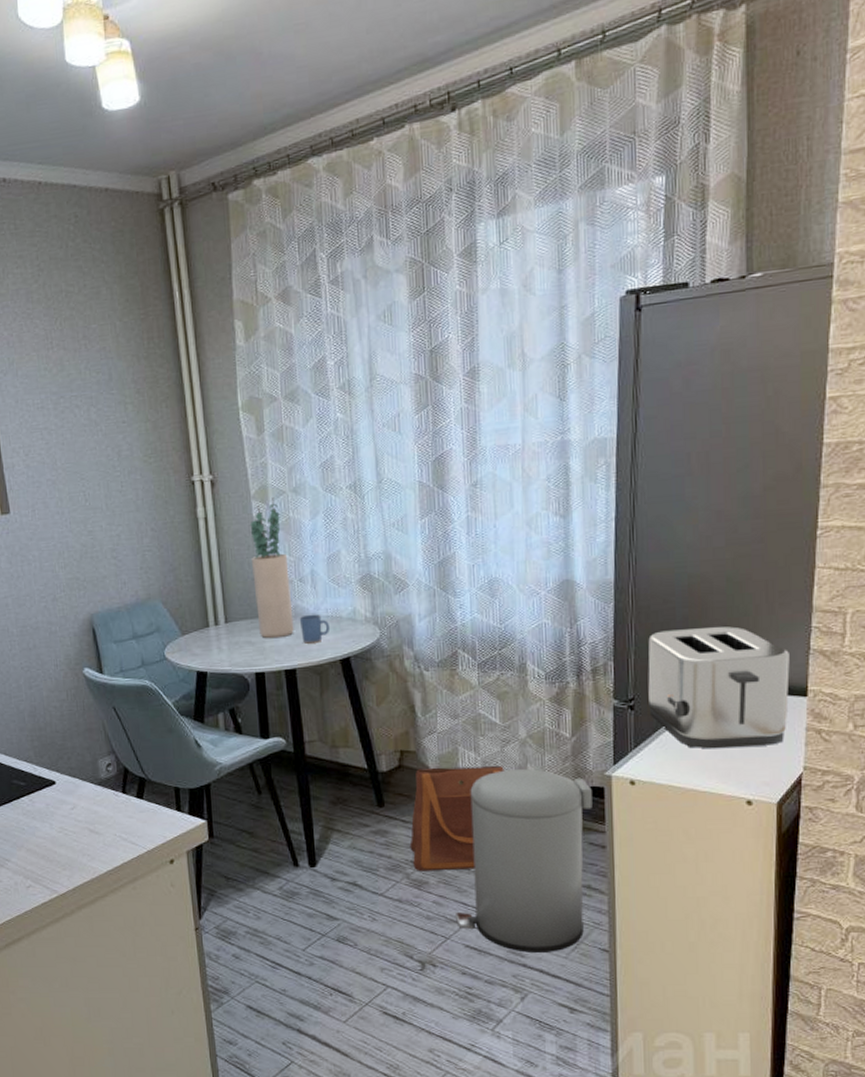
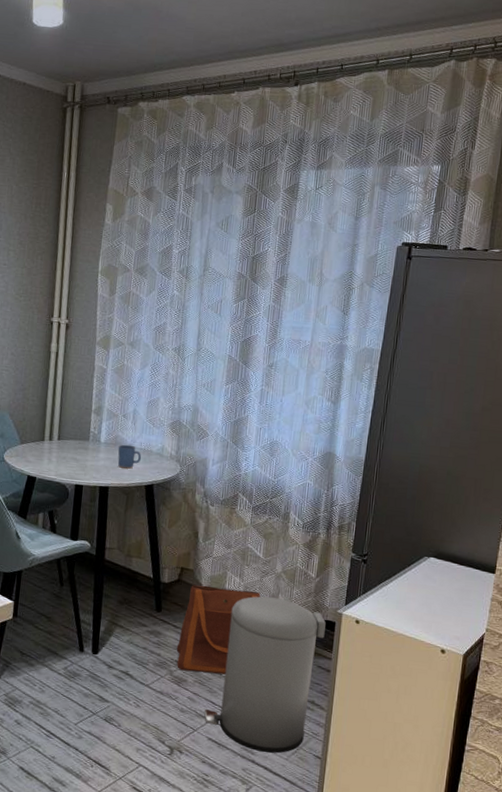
vase: present [250,497,294,639] -> none [84,346,117,460]
toaster: present [648,626,790,749] -> none [377,504,486,608]

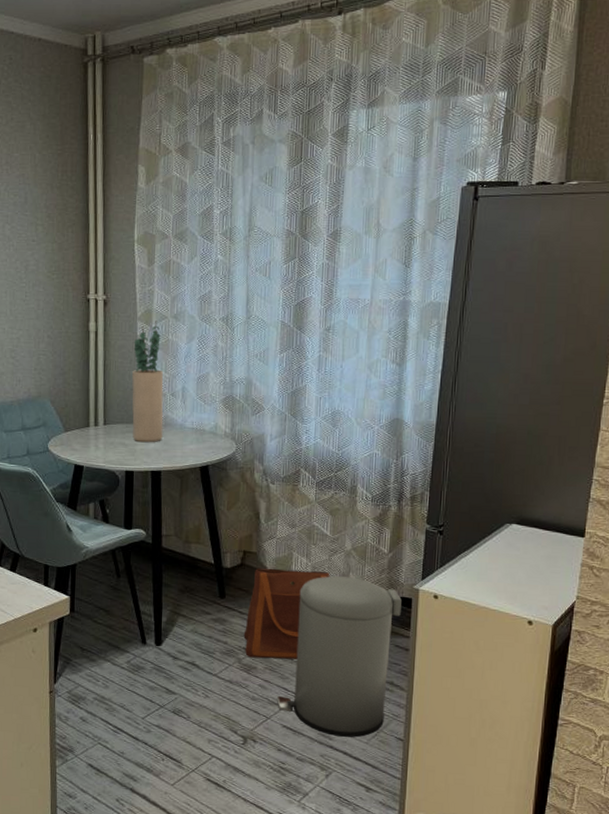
vase: none [84,346,117,460] -> present [131,321,164,443]
mug: present [117,444,141,469] -> none [168,425,193,450]

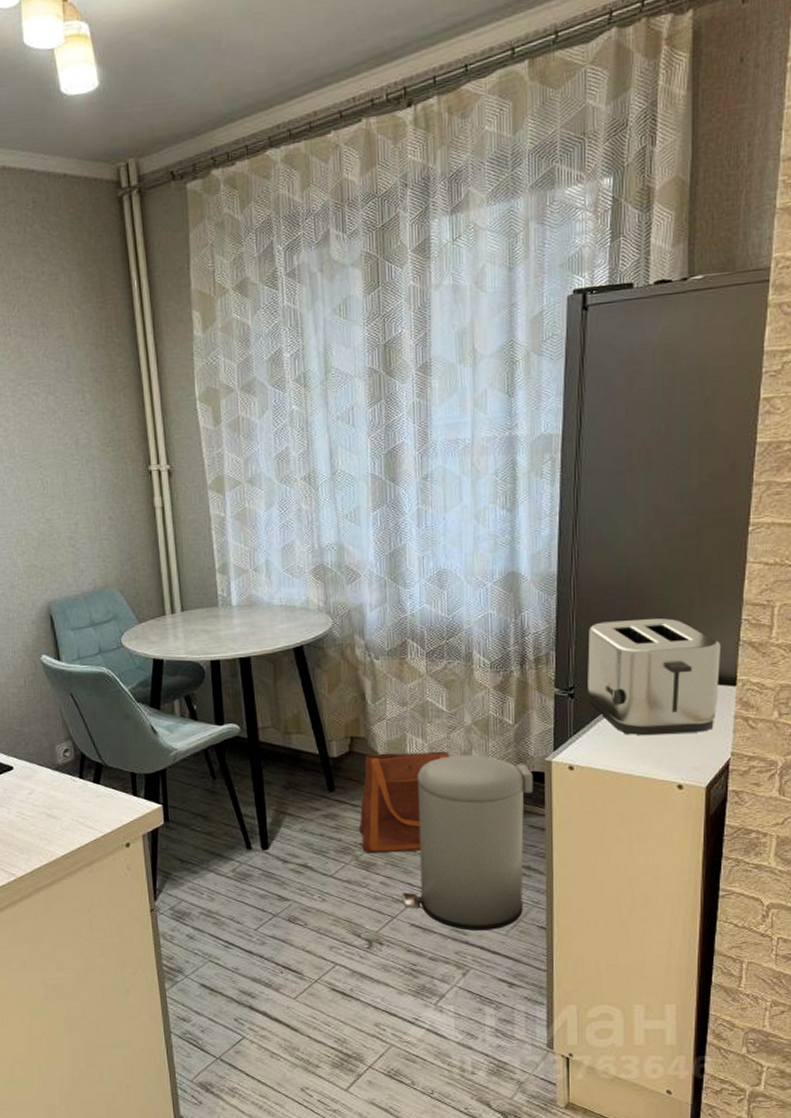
vase: present [131,321,164,443] -> none [206,488,249,627]
toaster: none [455,470,573,576] -> present [587,618,720,736]

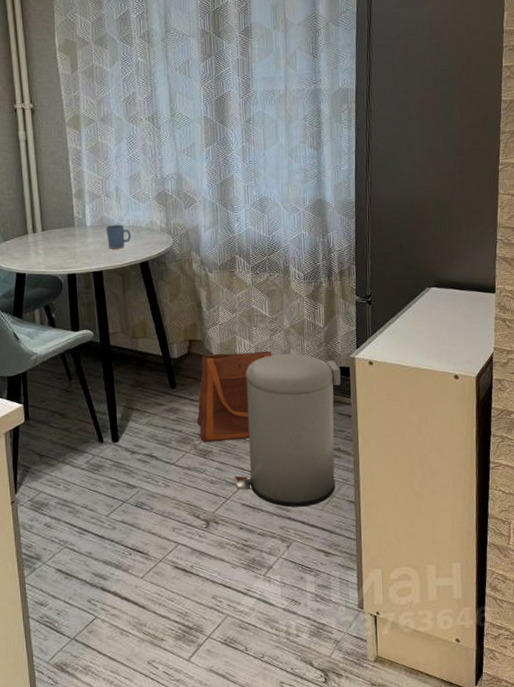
mug: none [254,603,283,632] -> present [105,224,131,249]
toaster: present [587,618,720,736] -> none [381,238,483,335]

